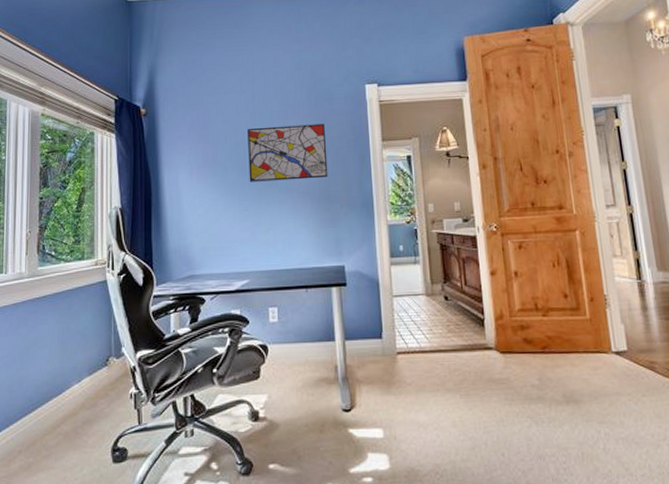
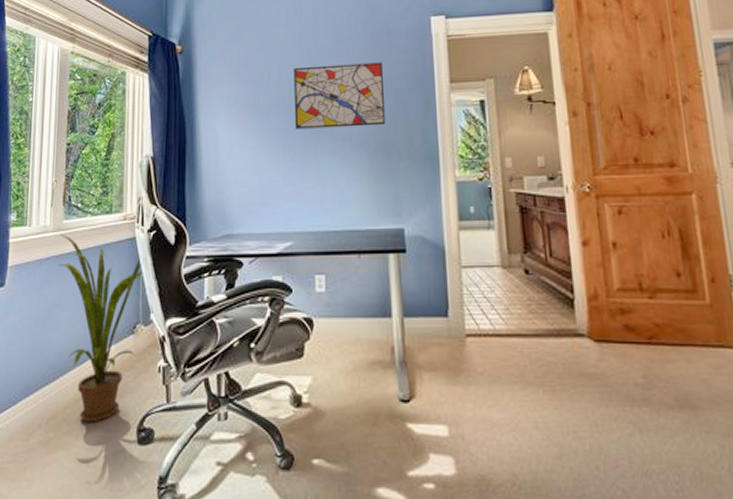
house plant: none [33,279,115,447] -> present [58,234,144,423]

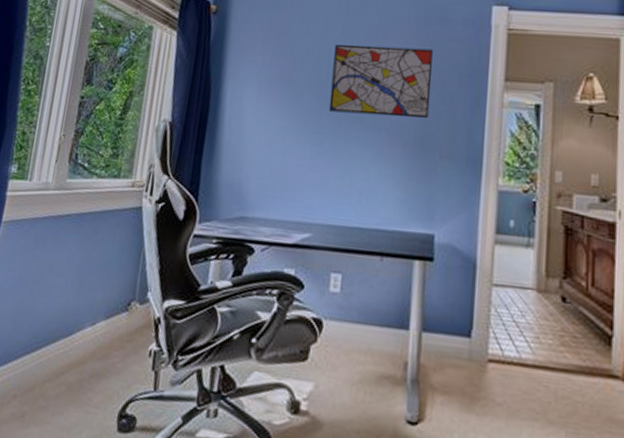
house plant: present [58,234,144,423] -> none [53,193,146,401]

